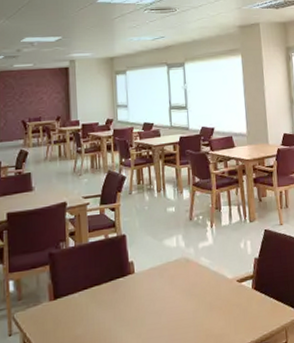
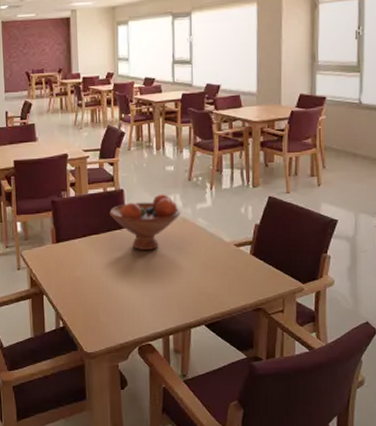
fruit bowl: none [111,235,184,298] -> present [109,194,181,251]

